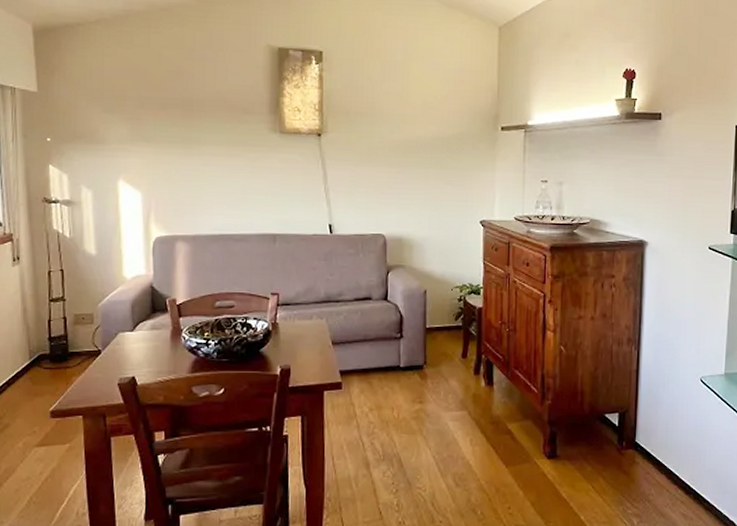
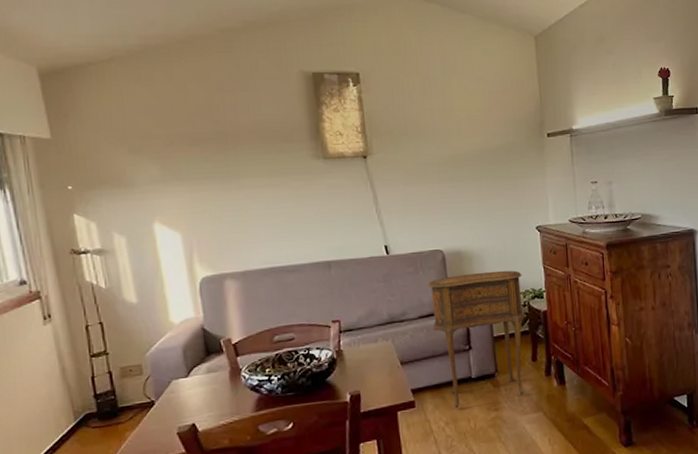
side table: none [366,261,461,395] -> present [427,270,525,408]

